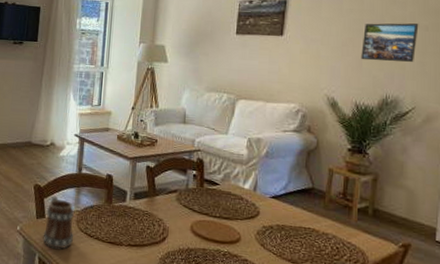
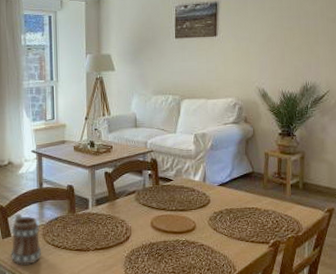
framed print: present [361,23,419,62] -> none [283,17,328,53]

